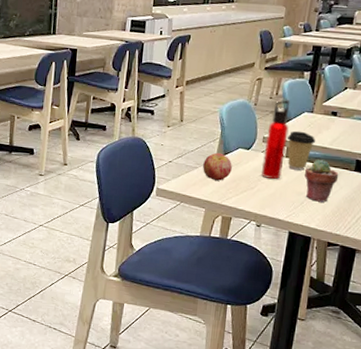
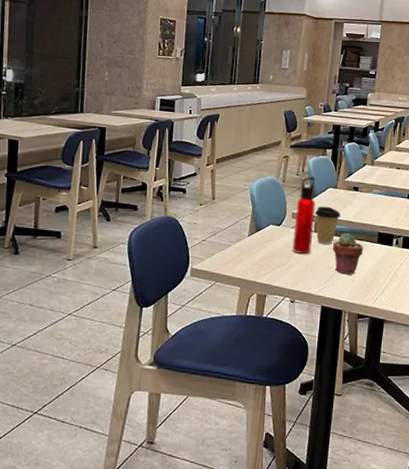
apple: present [203,152,232,181] -> none [236,229,264,258]

